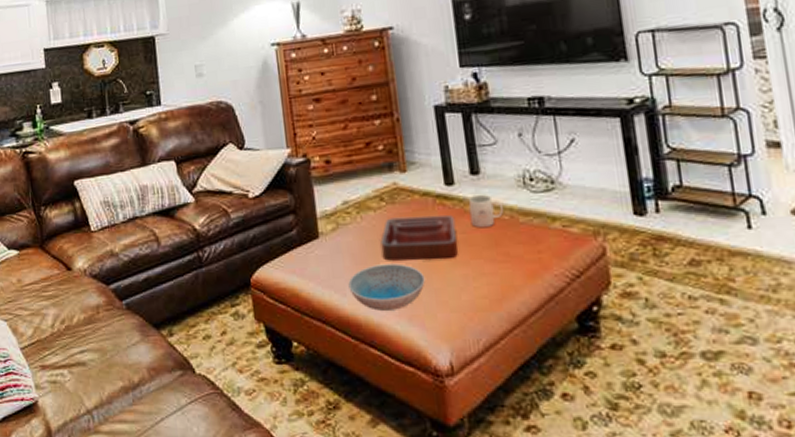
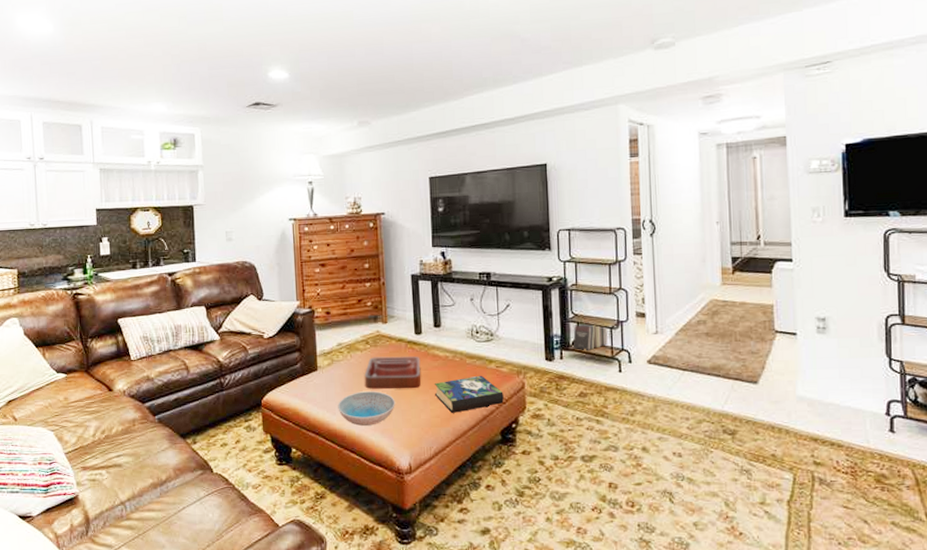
mug: present [468,194,504,228] -> none [431,341,456,367]
book: none [476,238,578,292] -> present [434,375,504,413]
books: none [672,158,726,199] -> present [573,322,608,350]

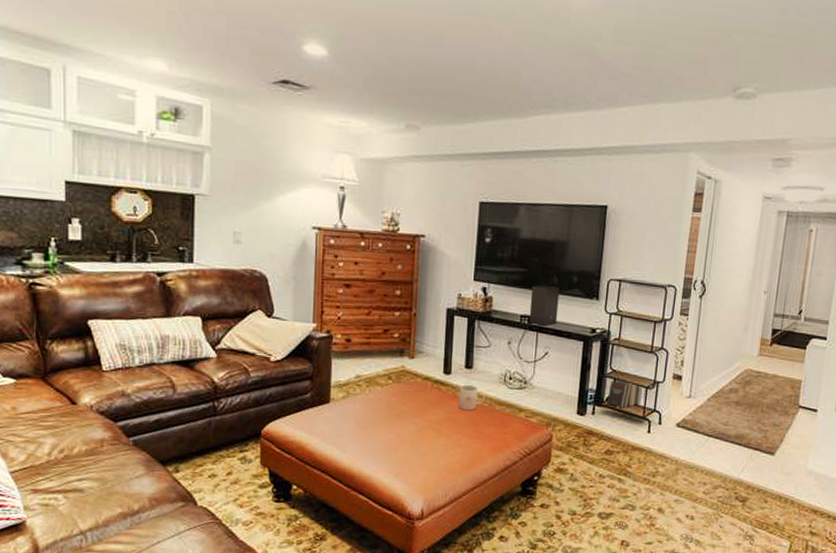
dish: present [338,391,395,426] -> none [349,430,414,467]
decorative tray: present [364,356,421,389] -> none [382,394,447,431]
mug: none [431,341,456,367] -> present [458,384,486,411]
book: present [434,375,504,413] -> none [458,423,530,461]
speaker: none [486,242,514,280] -> present [529,285,560,326]

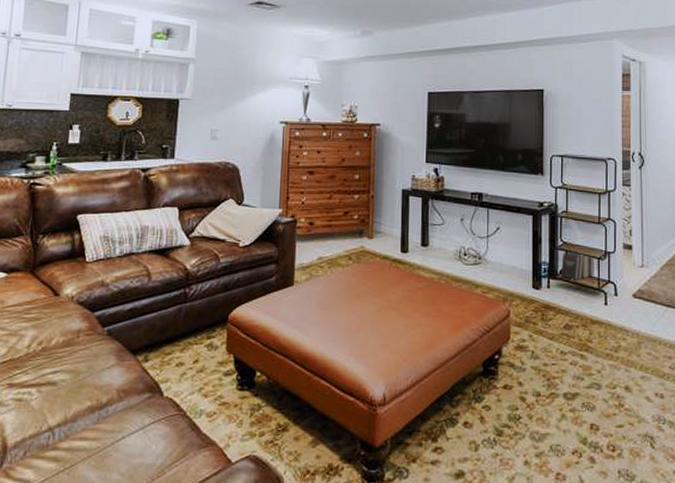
mug: present [458,384,486,411] -> none [416,262,442,289]
speaker: present [529,285,560,326] -> none [479,163,506,202]

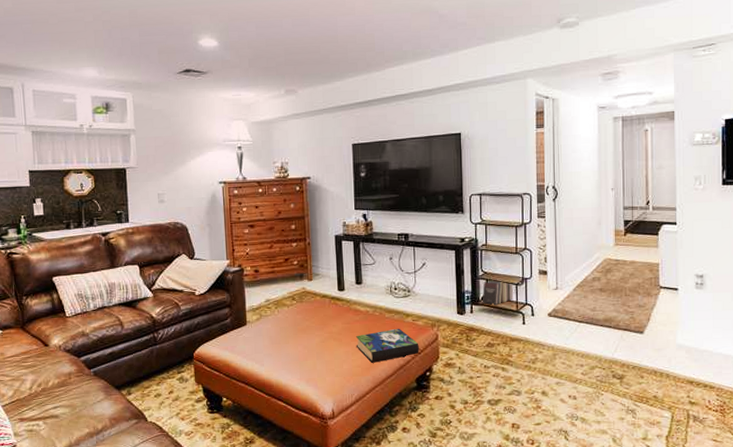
book: none [416,300,488,340] -> present [355,328,419,363]

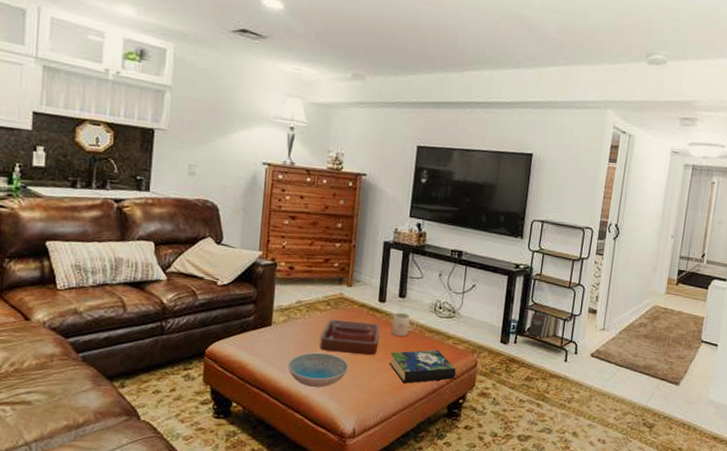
dish: none [266,343,320,376] -> present [288,352,349,387]
decorative tray: none [291,311,344,342] -> present [319,319,381,355]
mug: none [353,297,376,321] -> present [391,312,417,337]

